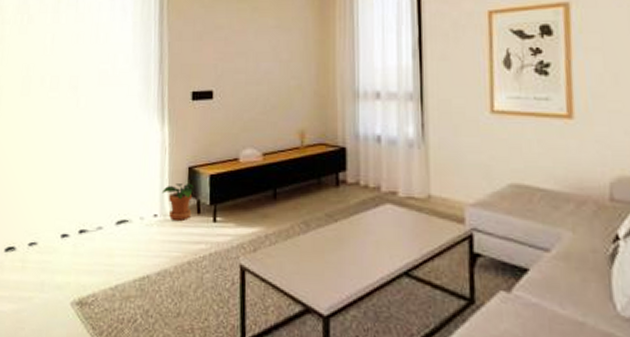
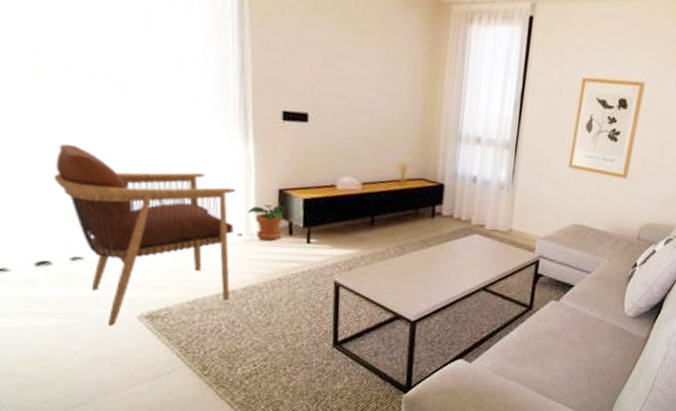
armchair: none [25,141,153,313] -> present [53,143,236,327]

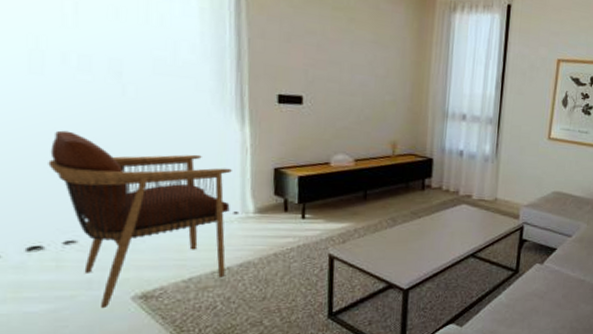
potted plant: present [246,205,286,242] -> none [242,183,281,218]

